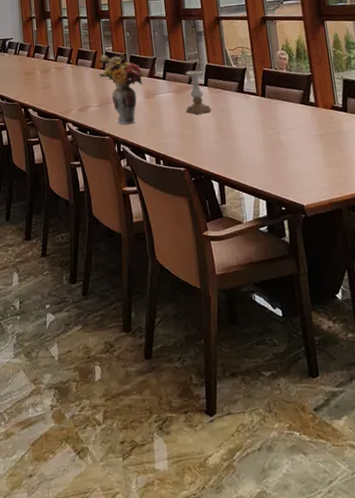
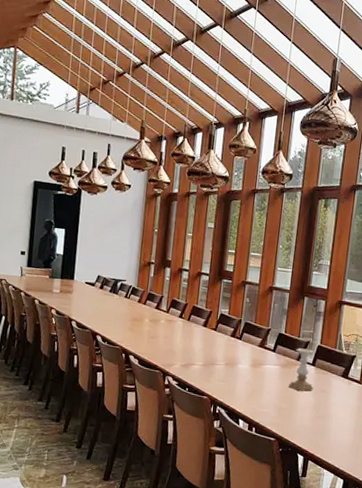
flower arrangement: present [98,54,144,124] -> none [209,315,255,389]

